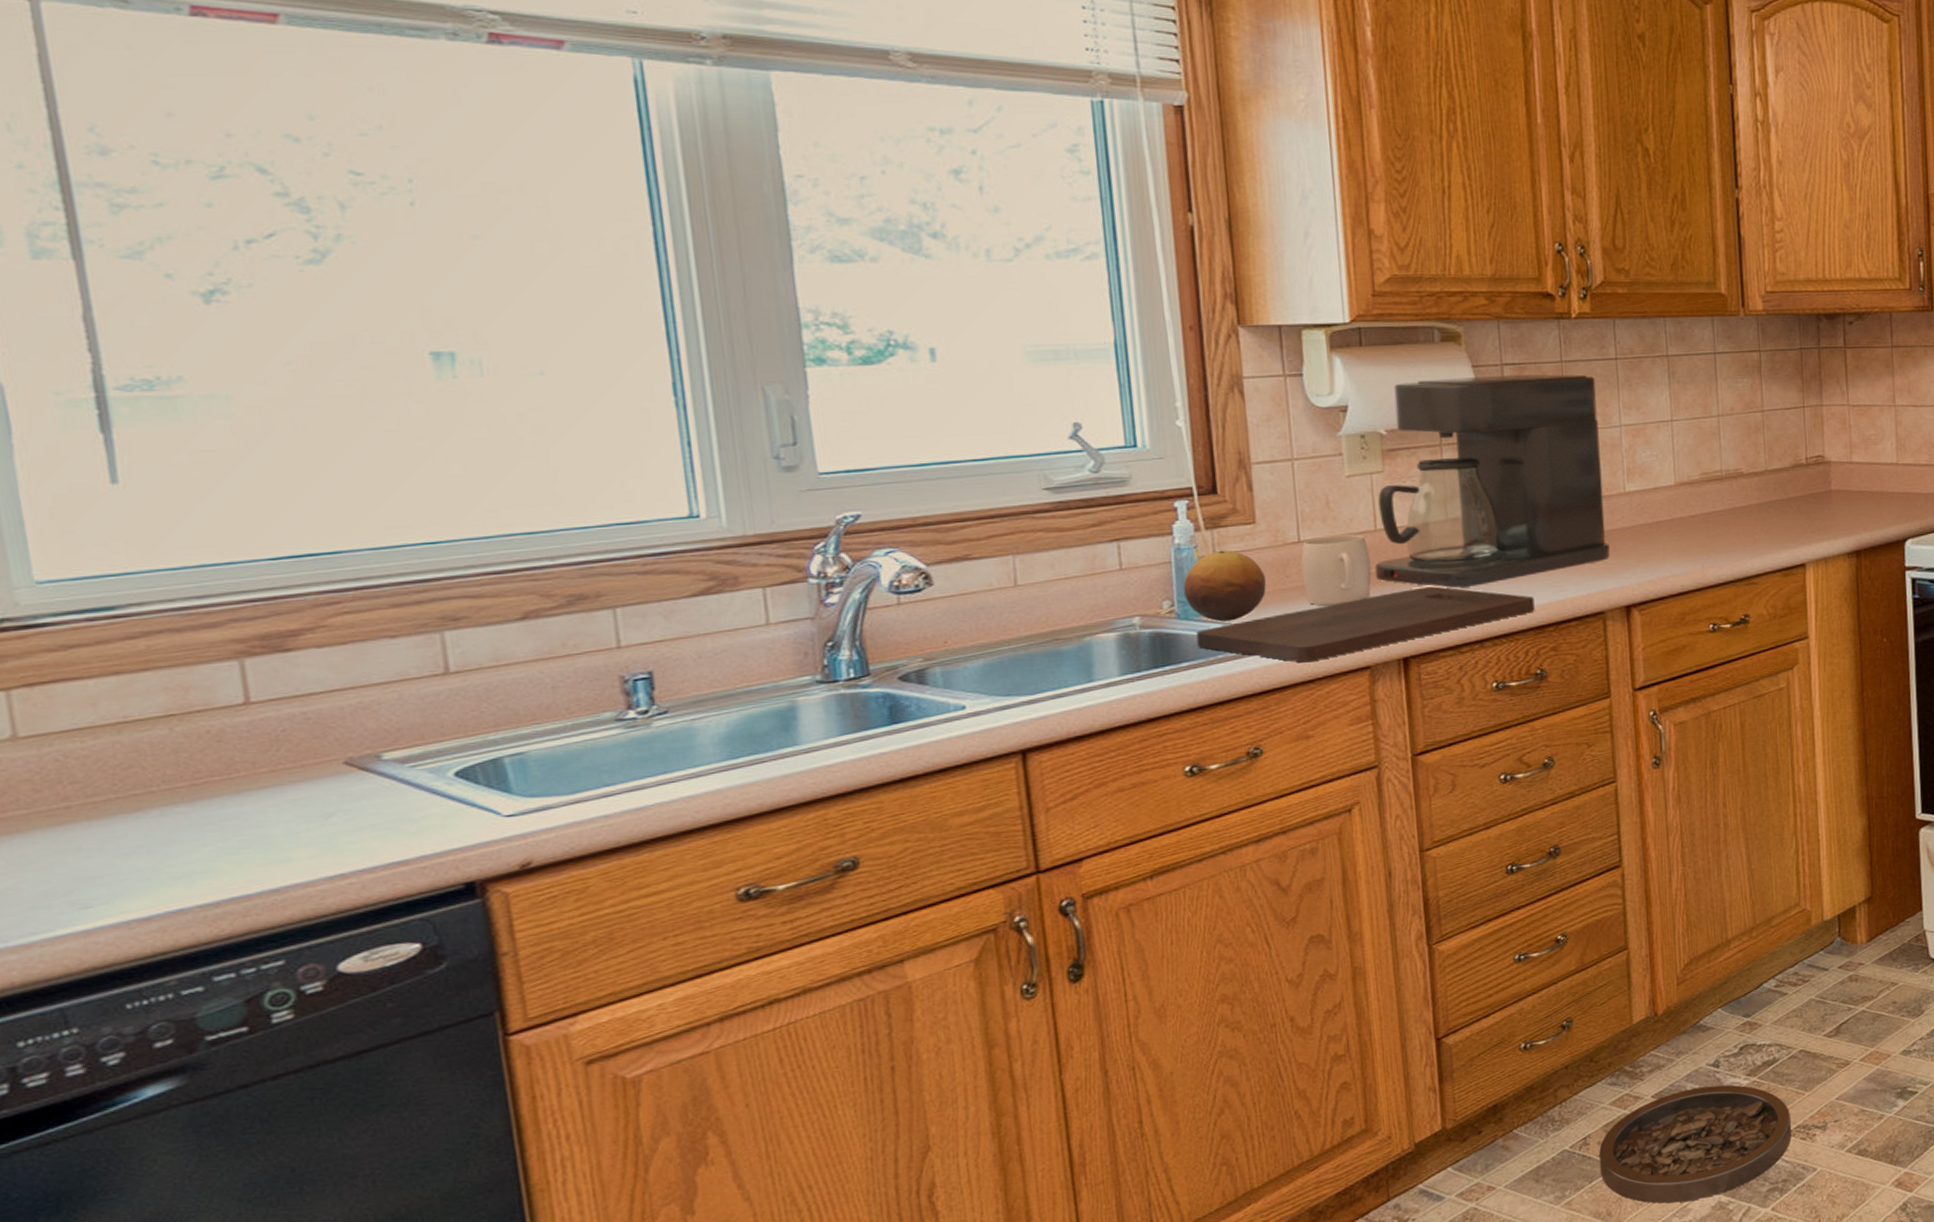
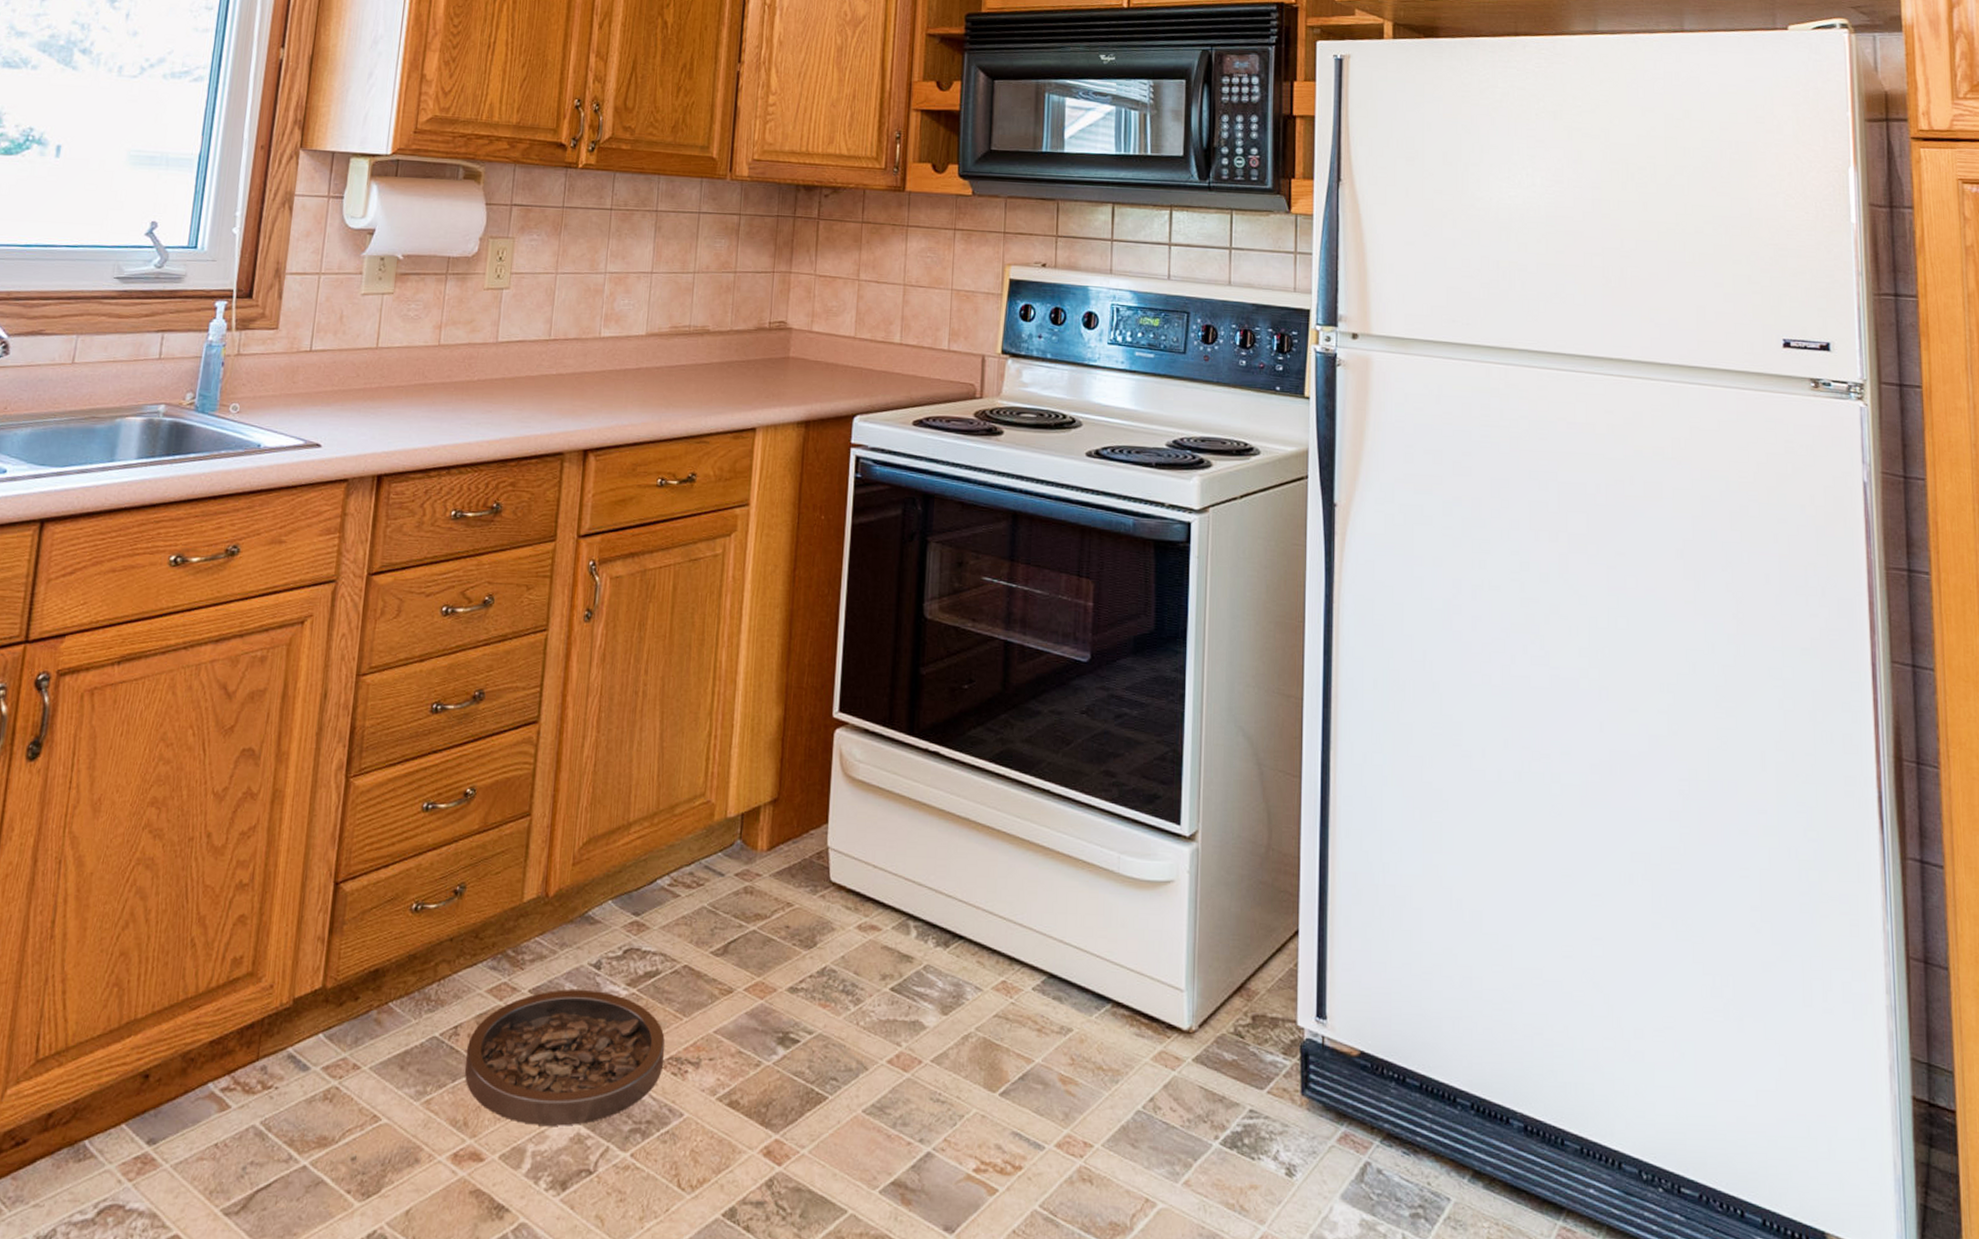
fruit: present [1183,550,1266,622] -> none [205,351,276,419]
cutting board: present [1196,586,1535,663] -> none [206,407,503,468]
mug: present [1301,534,1372,606] -> none [305,348,368,415]
coffee maker: present [1374,374,1610,588] -> none [368,212,590,414]

